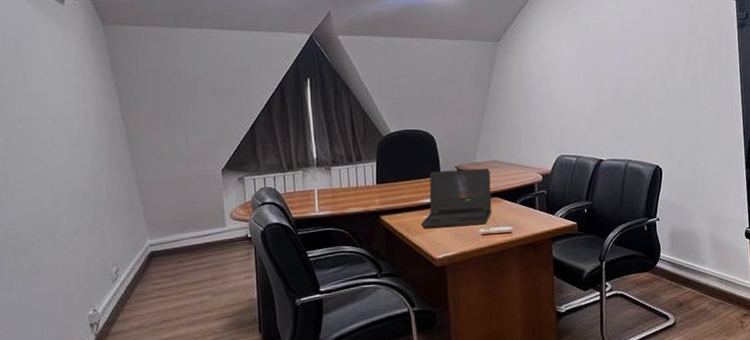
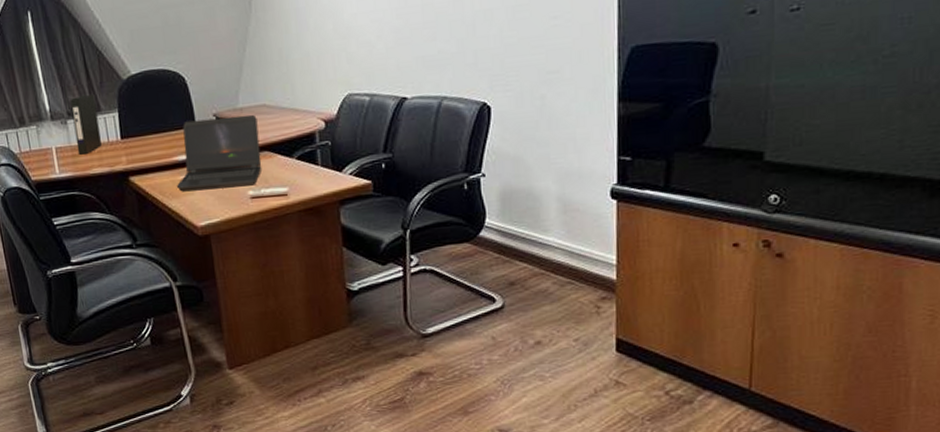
binder: none [336,146,359,196] -> present [70,93,102,155]

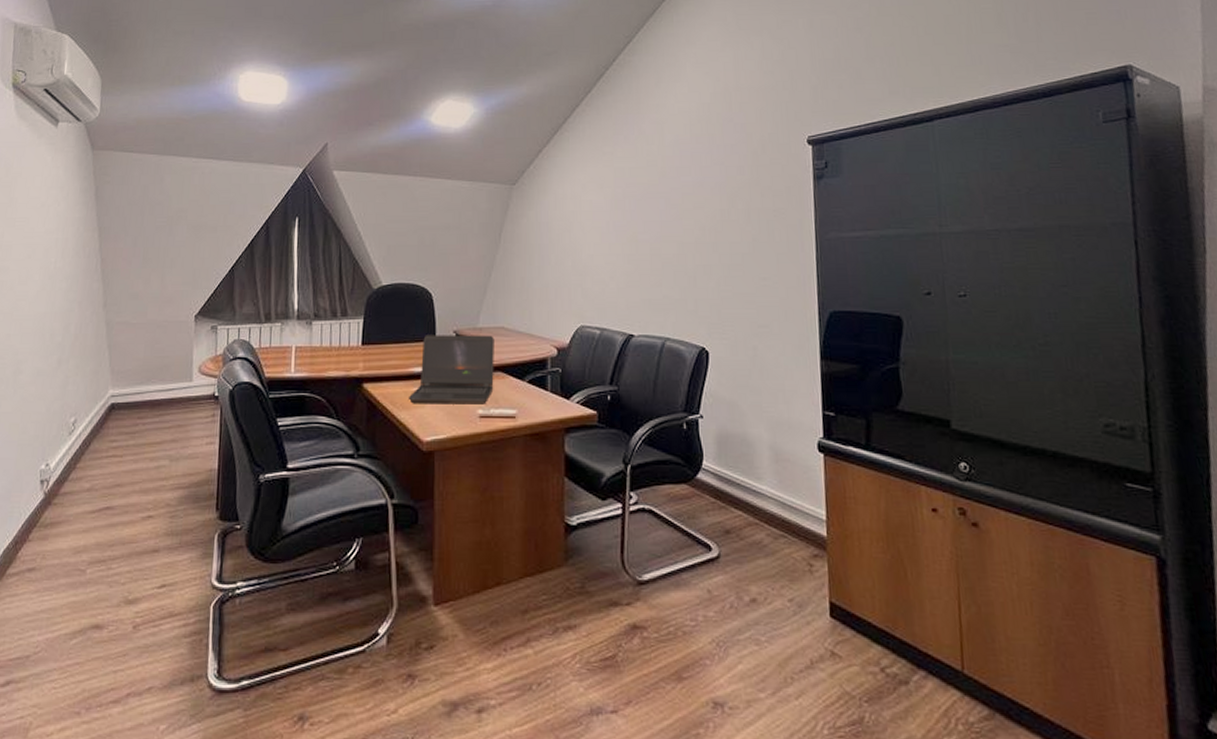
binder: present [70,93,102,155] -> none [317,298,344,356]

